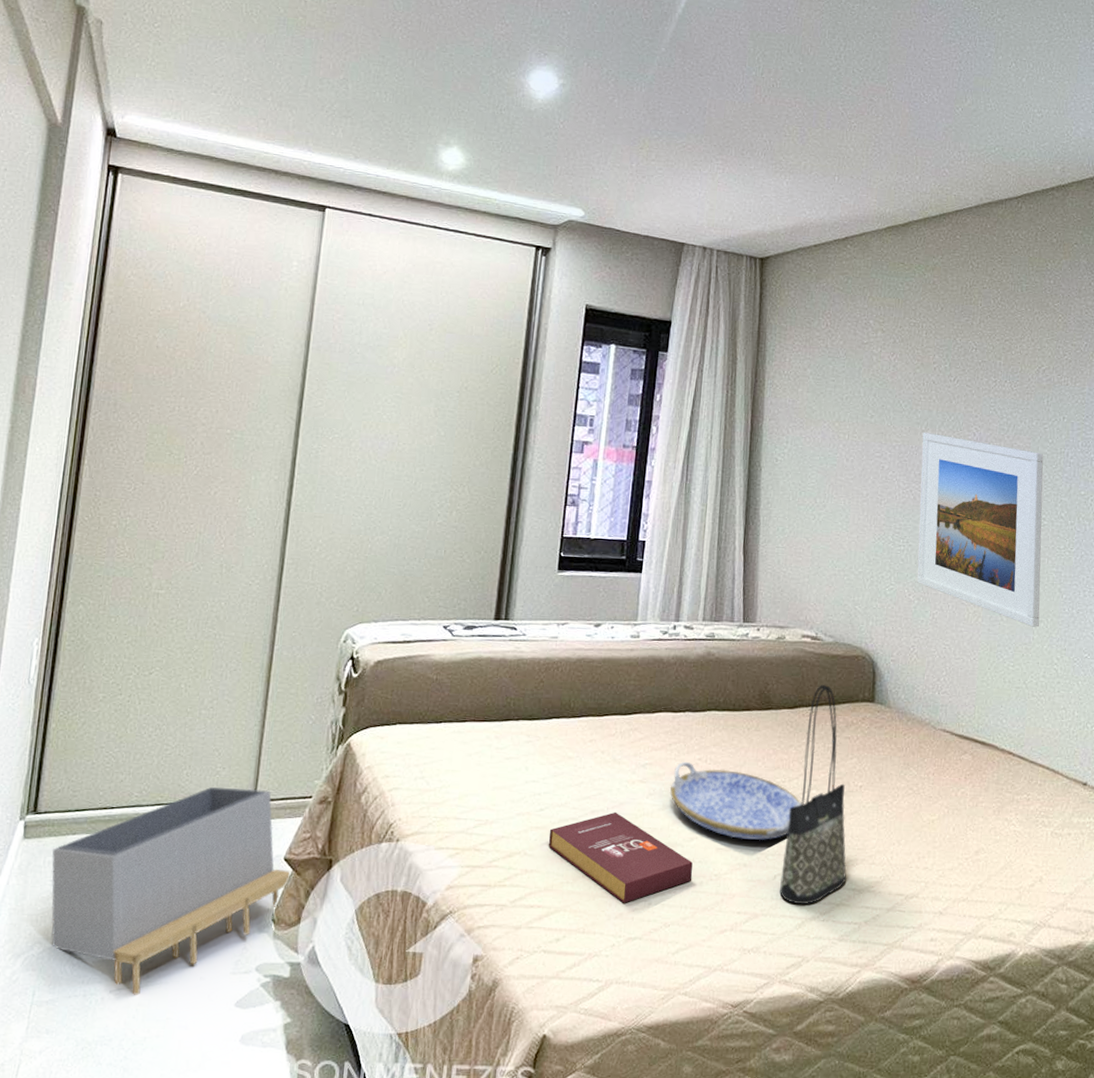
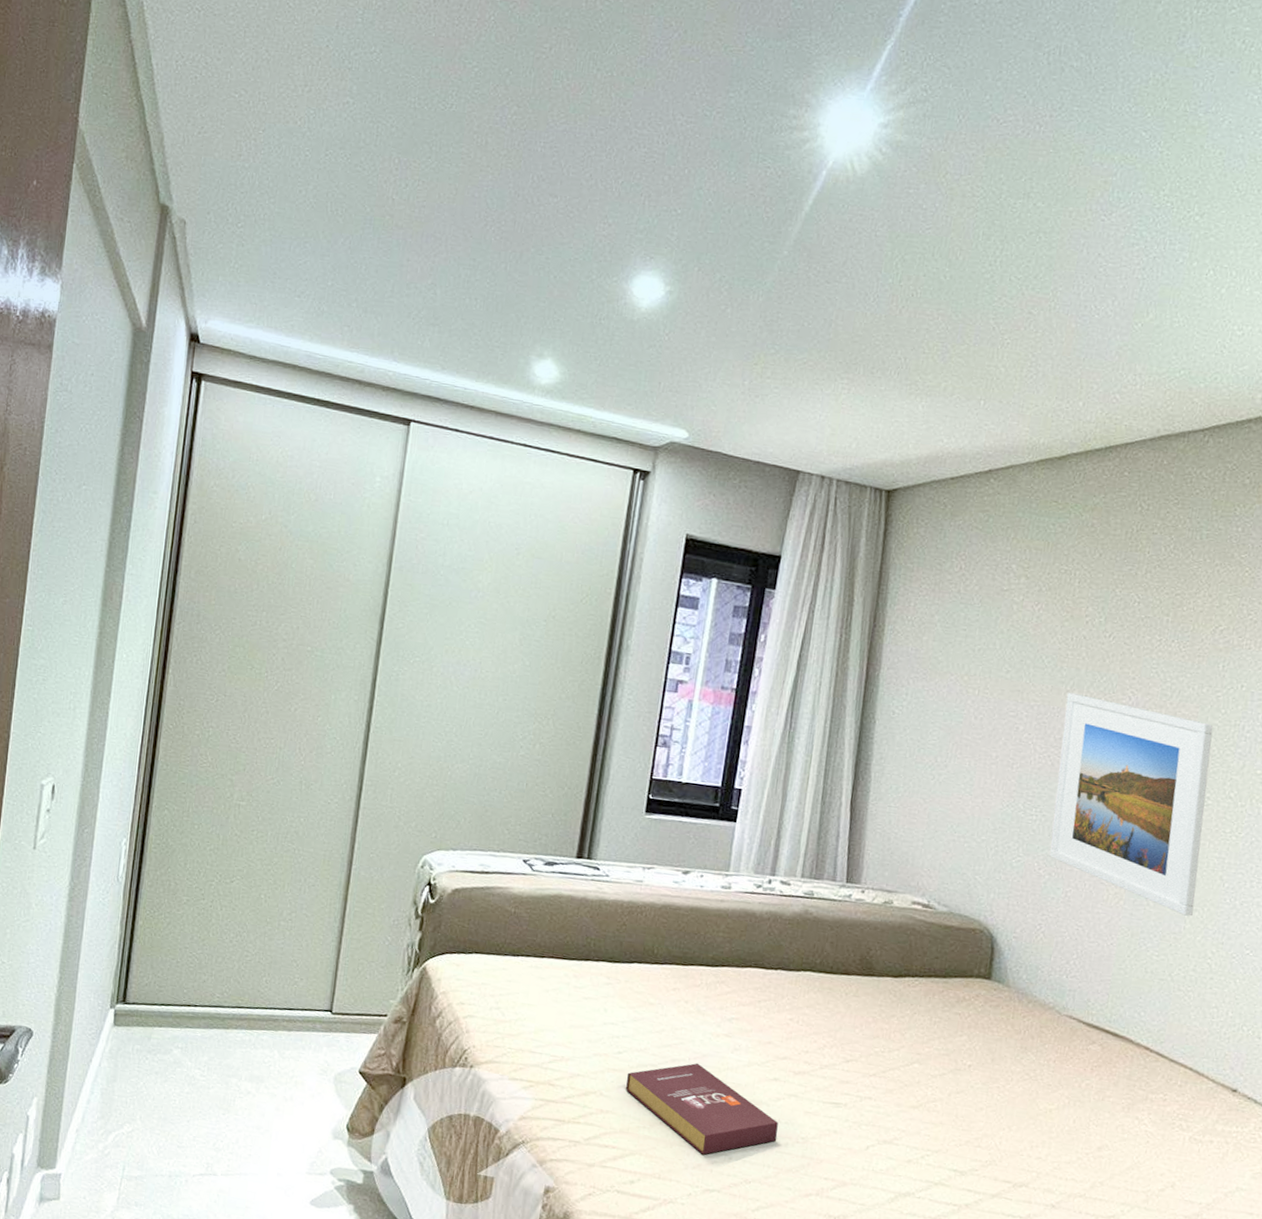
storage bin: present [51,786,292,995] -> none [139,995,367,1182]
serving tray: present [670,761,802,841] -> none [757,1020,902,1109]
tote bag: present [779,684,847,904] -> none [872,955,952,1180]

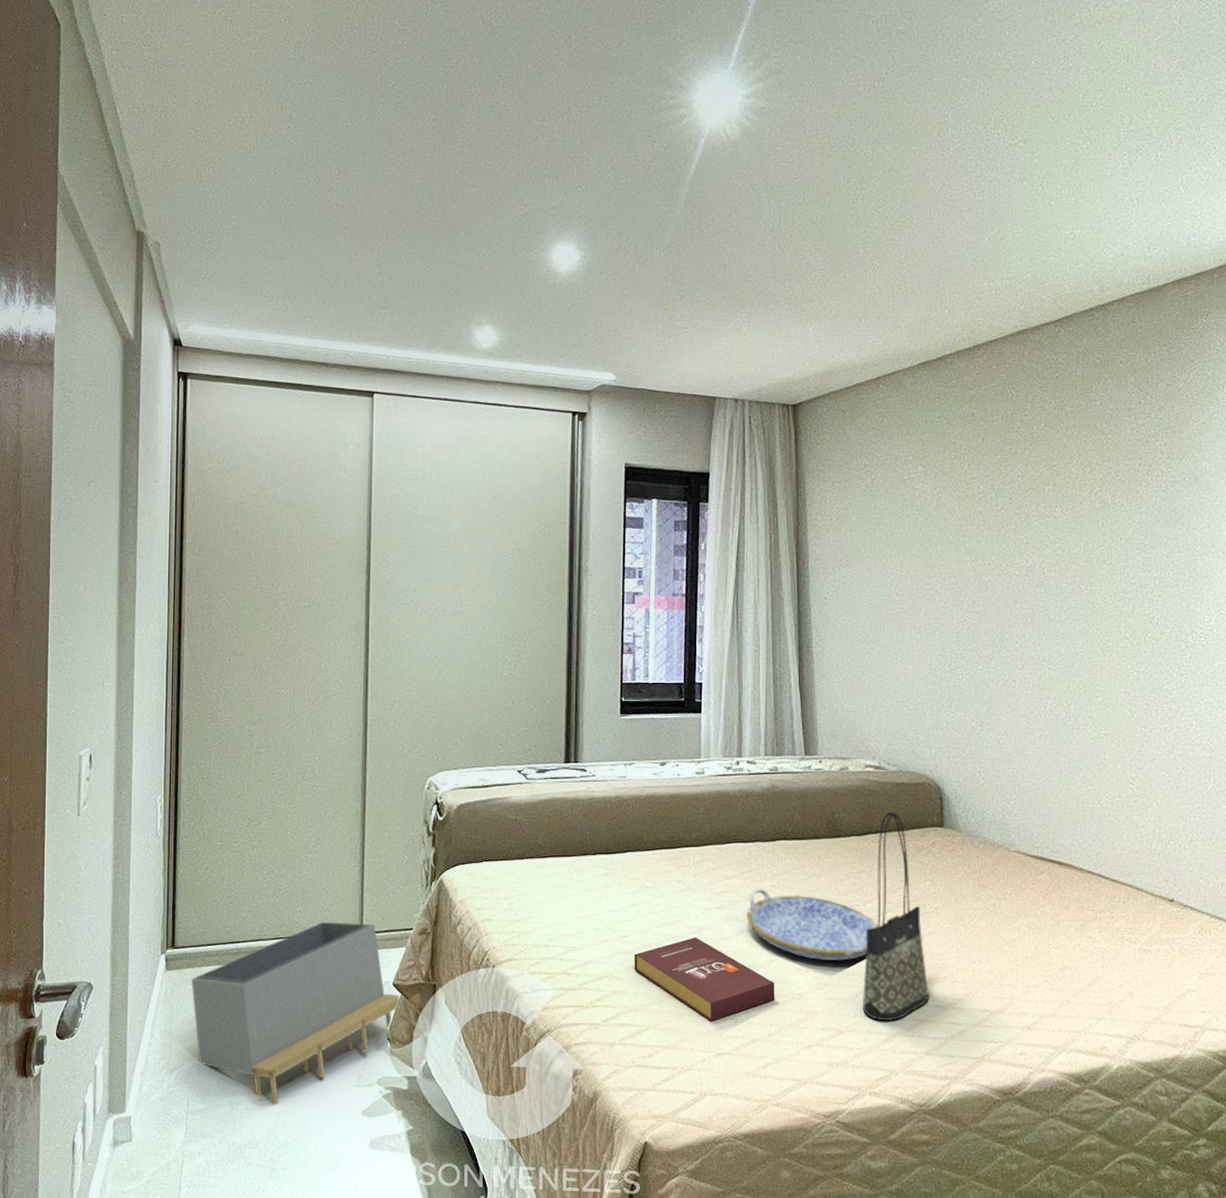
storage bin: none [139,995,367,1182] -> present [192,921,401,1105]
serving tray: none [757,1020,902,1109] -> present [747,888,878,962]
tote bag: none [872,955,952,1180] -> present [863,811,928,1021]
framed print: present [1048,692,1214,917] -> none [973,562,1110,748]

